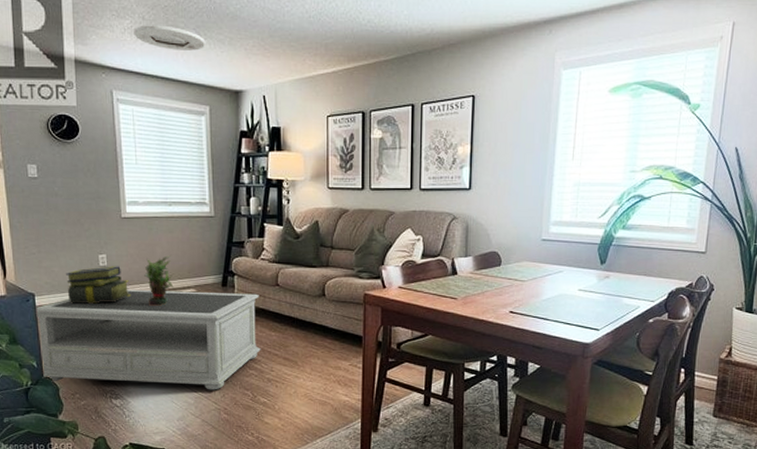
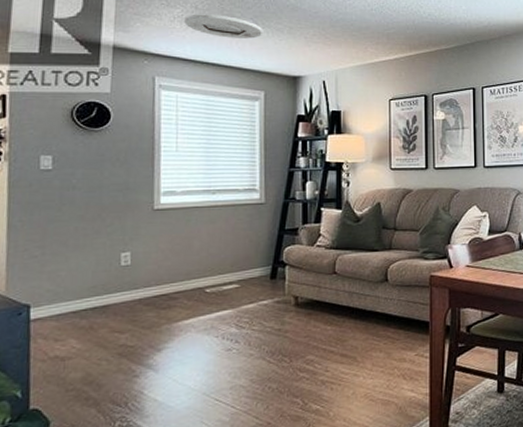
coffee table: present [36,289,261,390] -> none [27,284,314,415]
stack of books: present [66,266,131,304] -> none [75,264,158,313]
potted plant: present [144,254,174,307] -> none [177,247,213,309]

